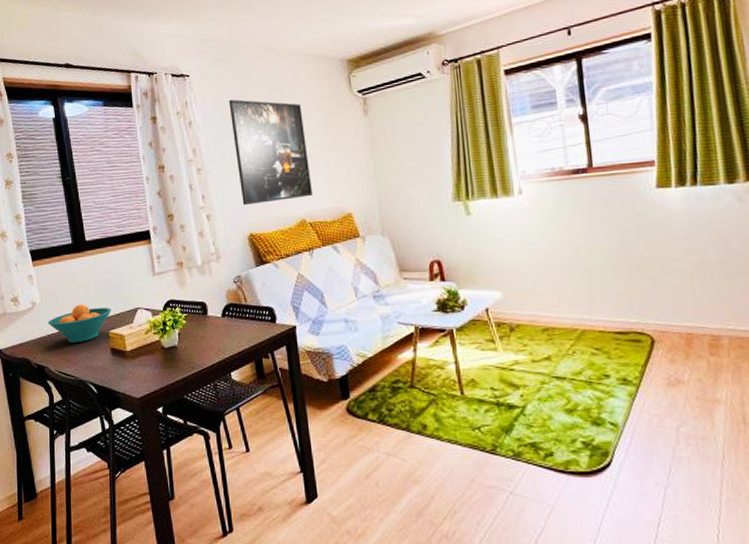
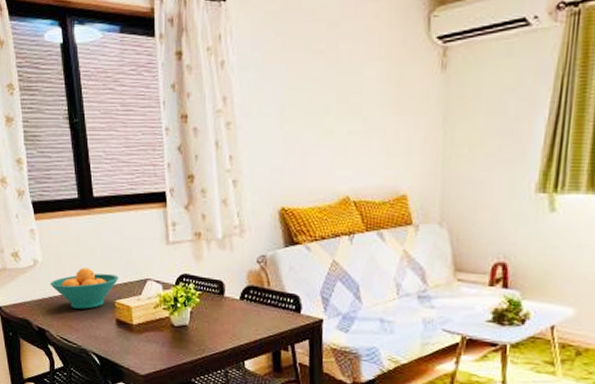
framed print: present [229,99,312,206] -> none [272,36,363,173]

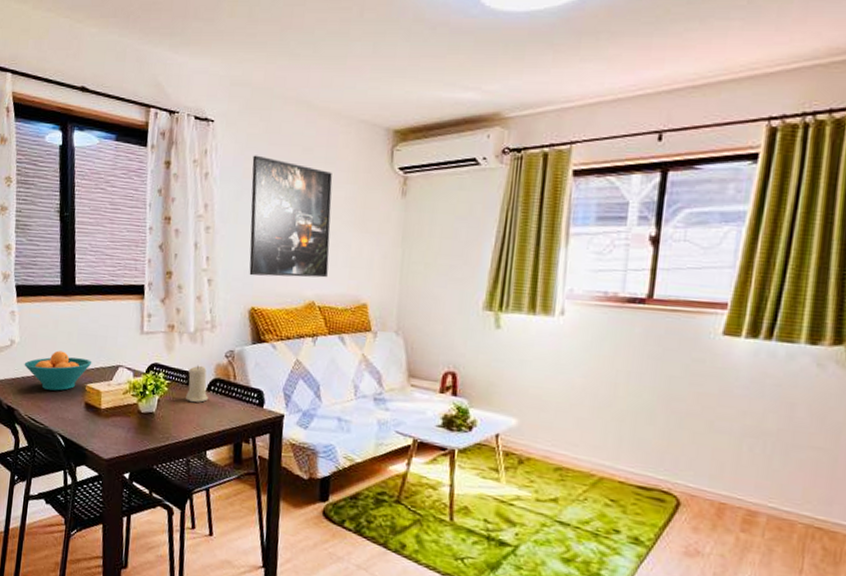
candle: none [219,273,243,313] -> present [186,365,209,403]
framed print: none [272,36,363,173] -> present [249,155,333,278]

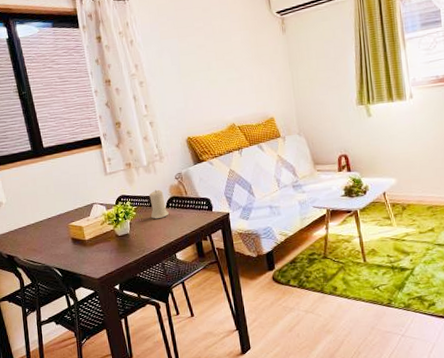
fruit bowl: present [24,350,92,391] -> none [14,202,71,235]
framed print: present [249,155,333,278] -> none [165,20,240,113]

